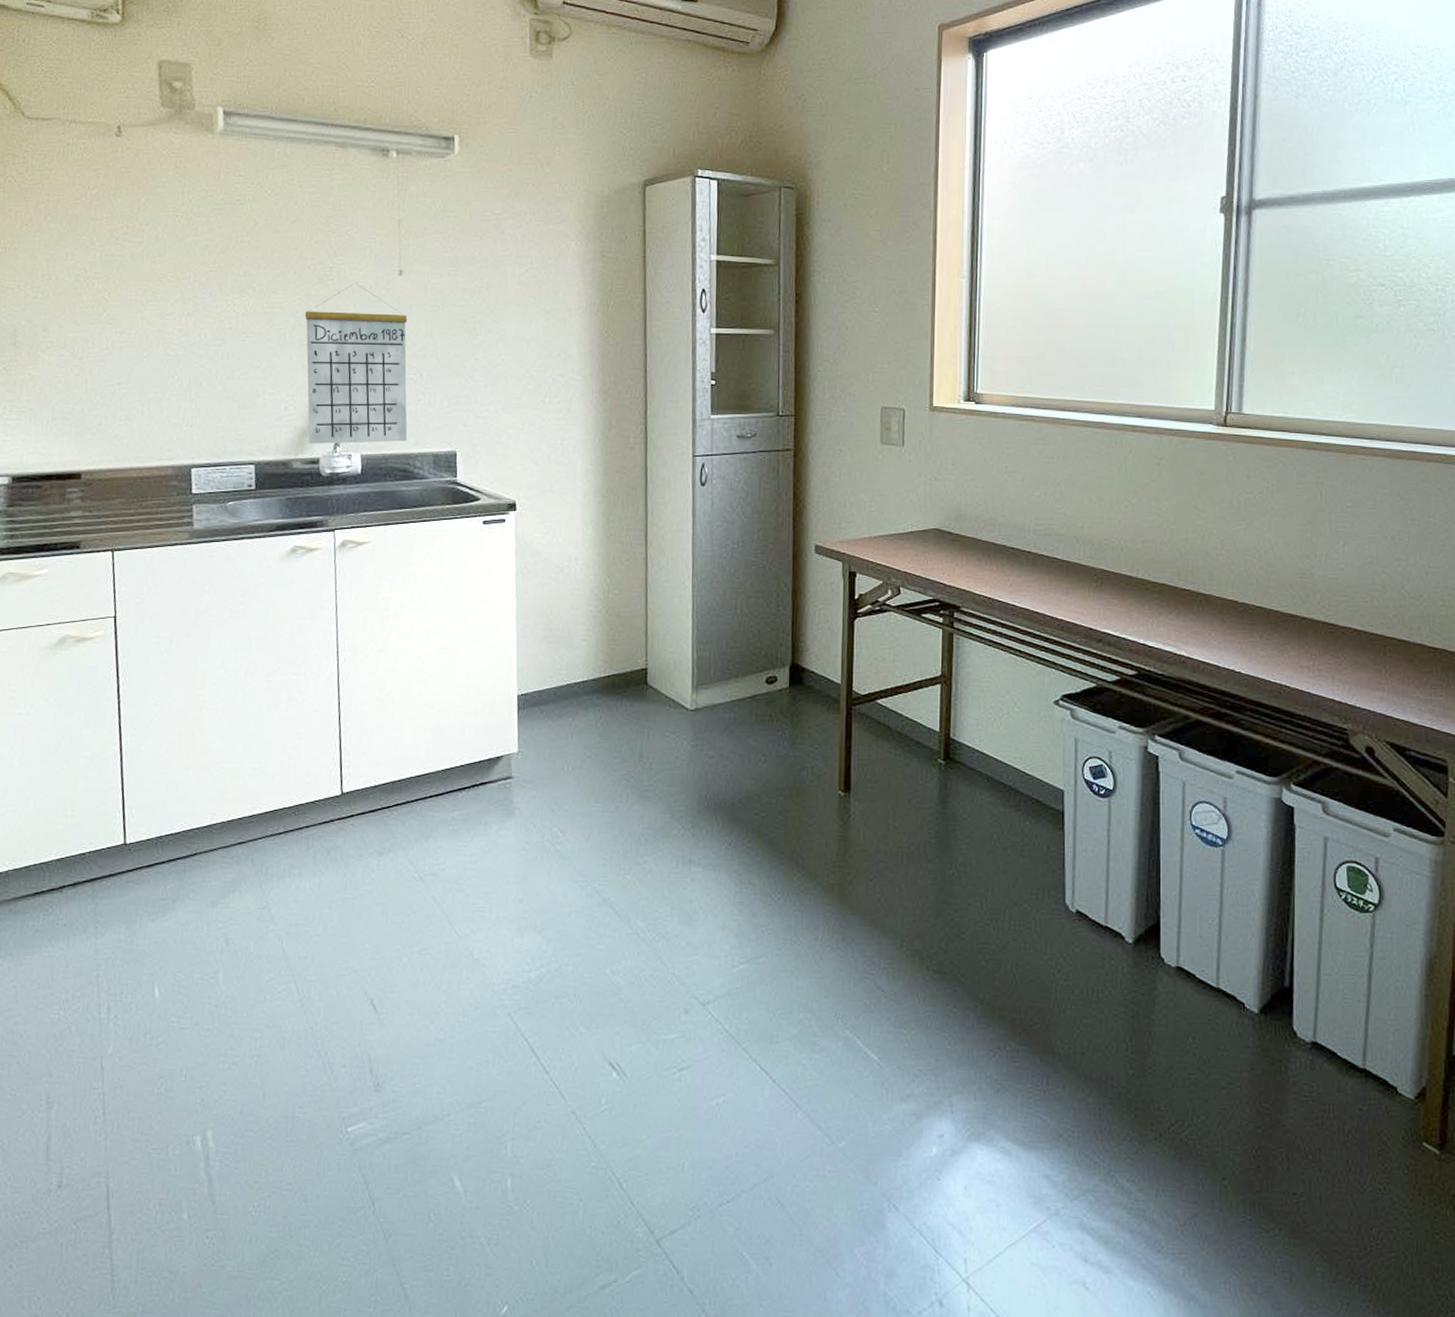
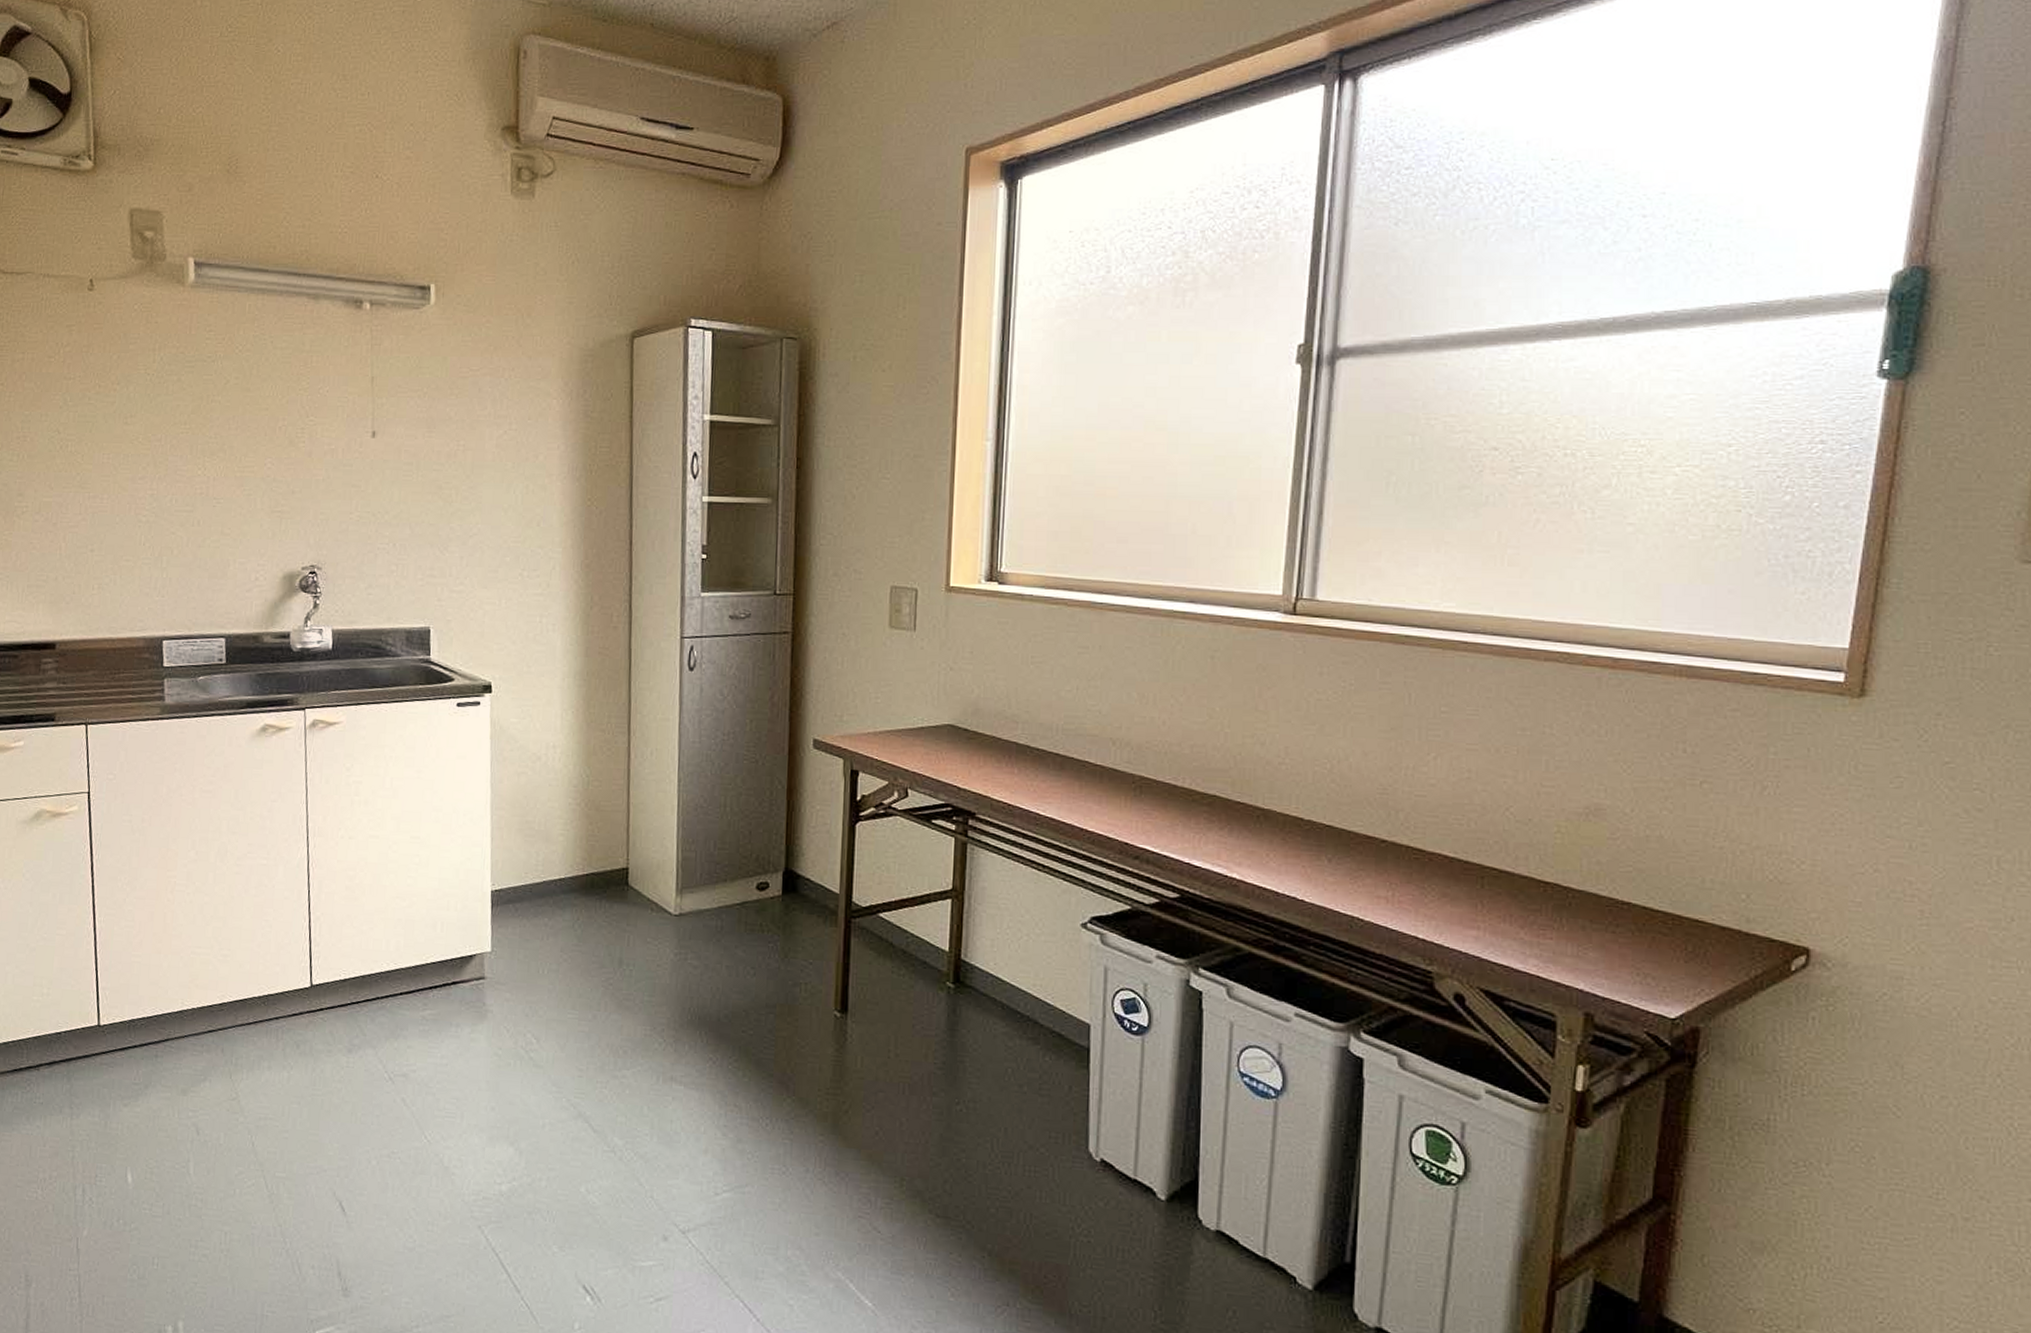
calendar: present [305,283,408,444] -> none [275,445,381,618]

